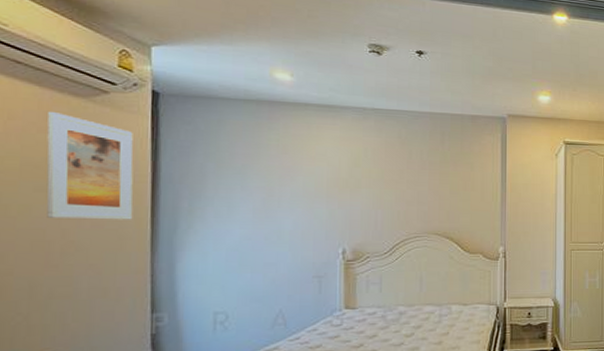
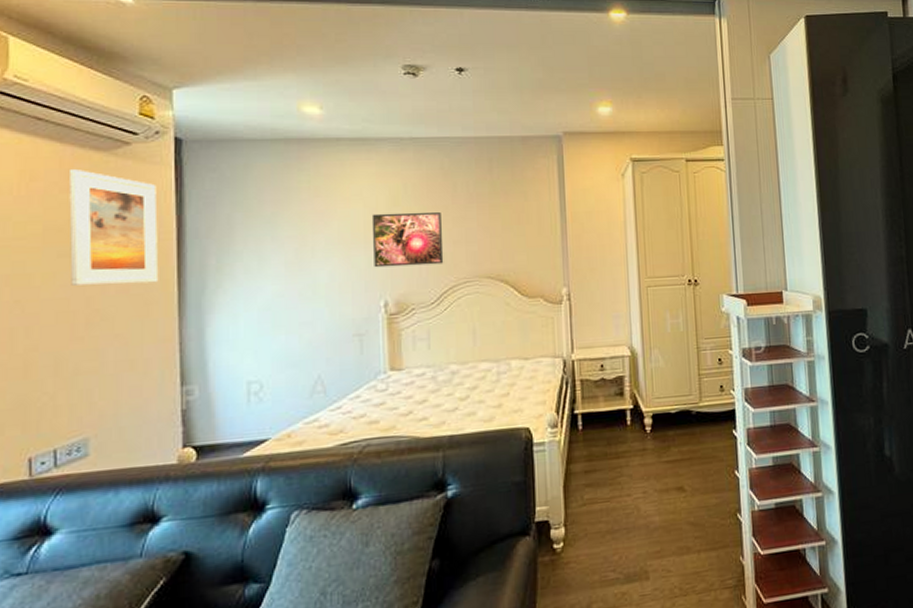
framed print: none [334,172,398,220] -> present [371,212,444,268]

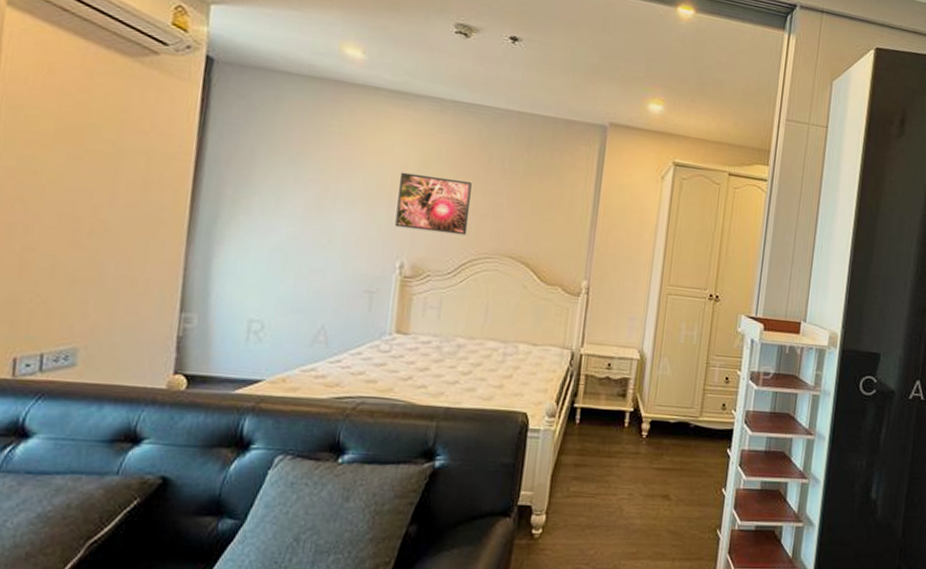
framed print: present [68,169,159,286] -> none [78,70,181,203]

